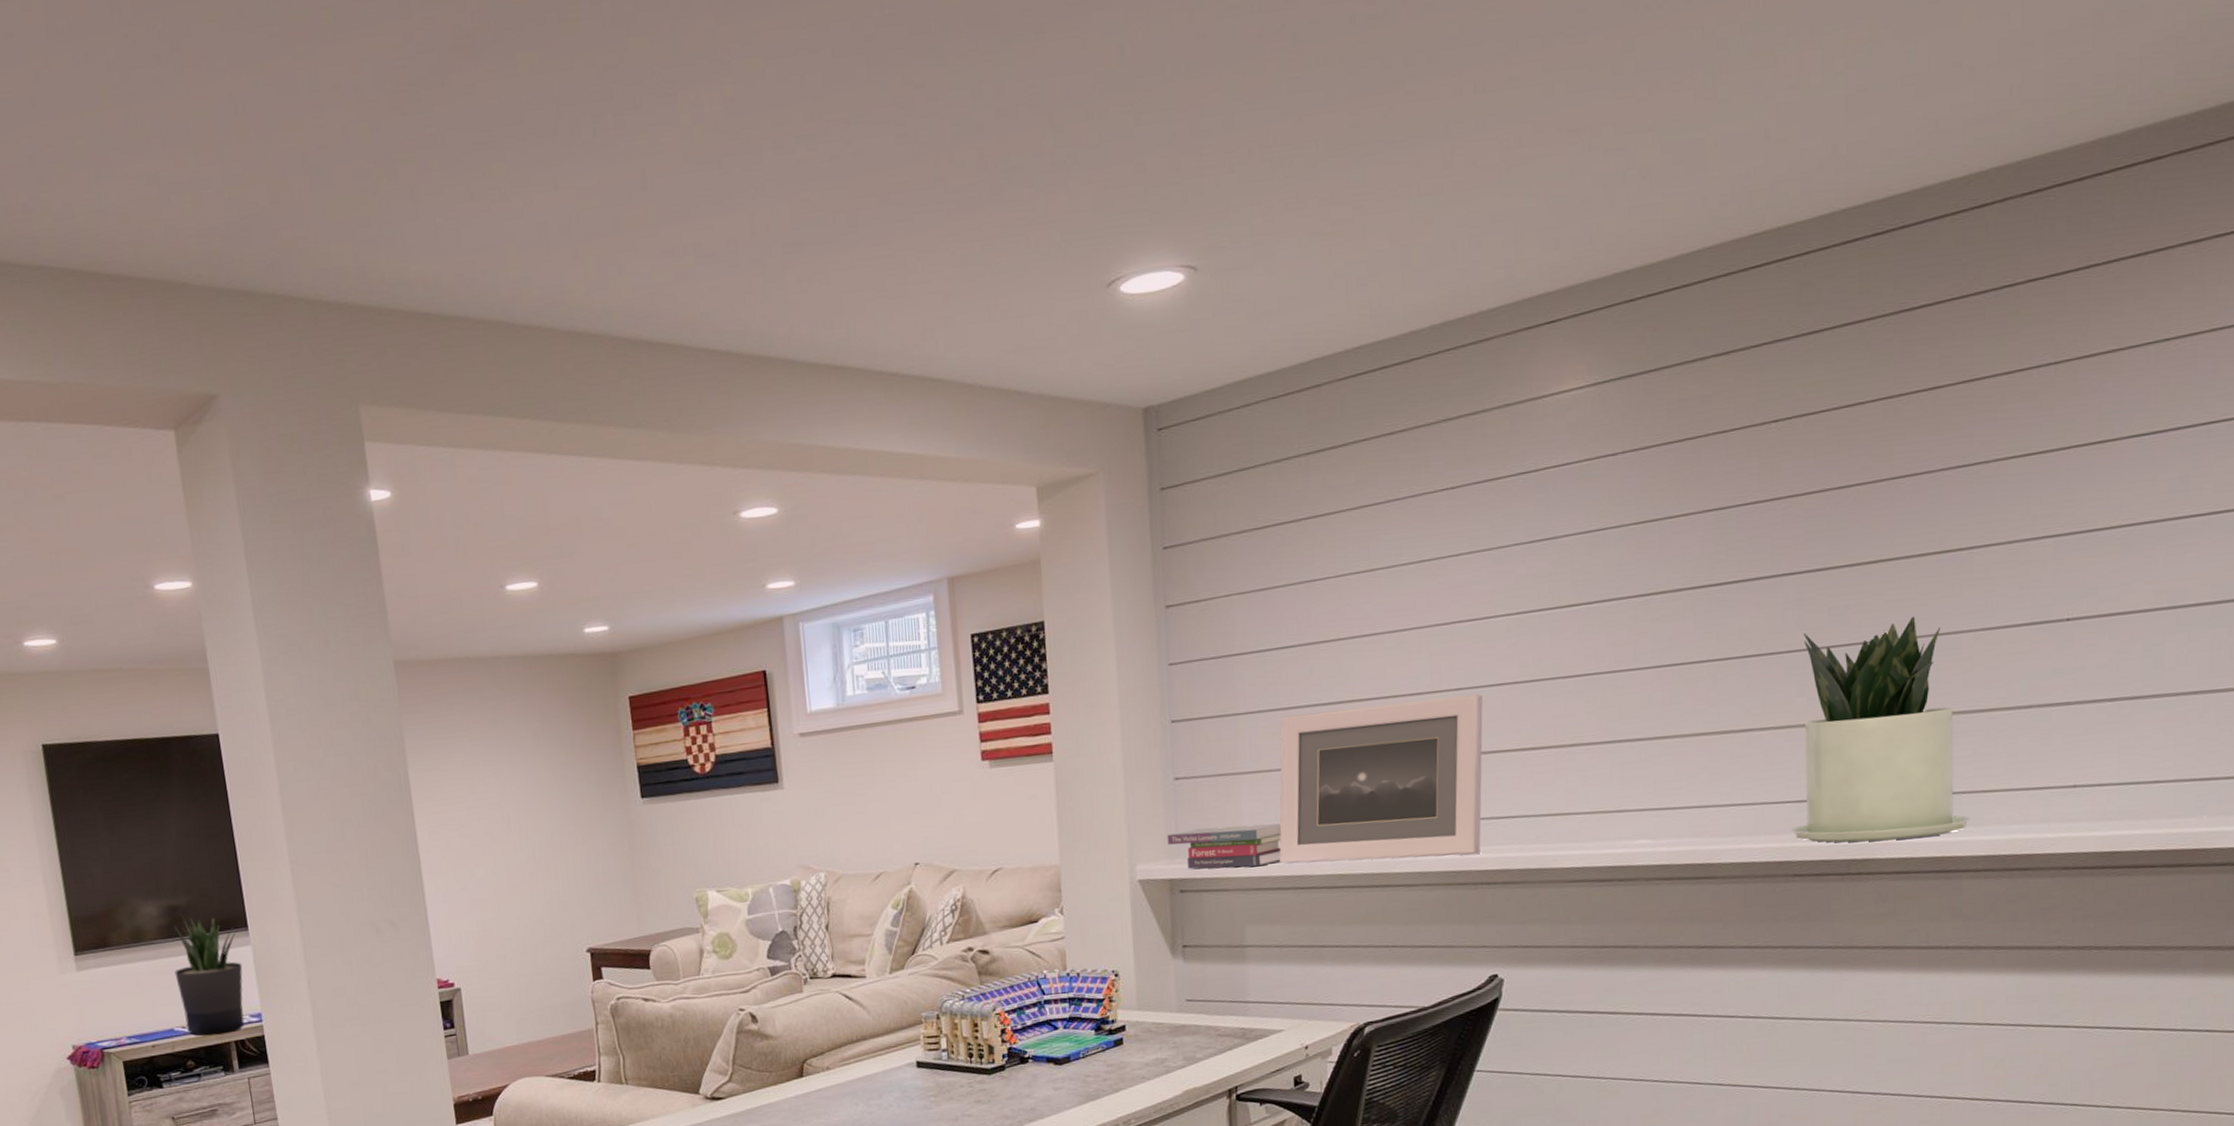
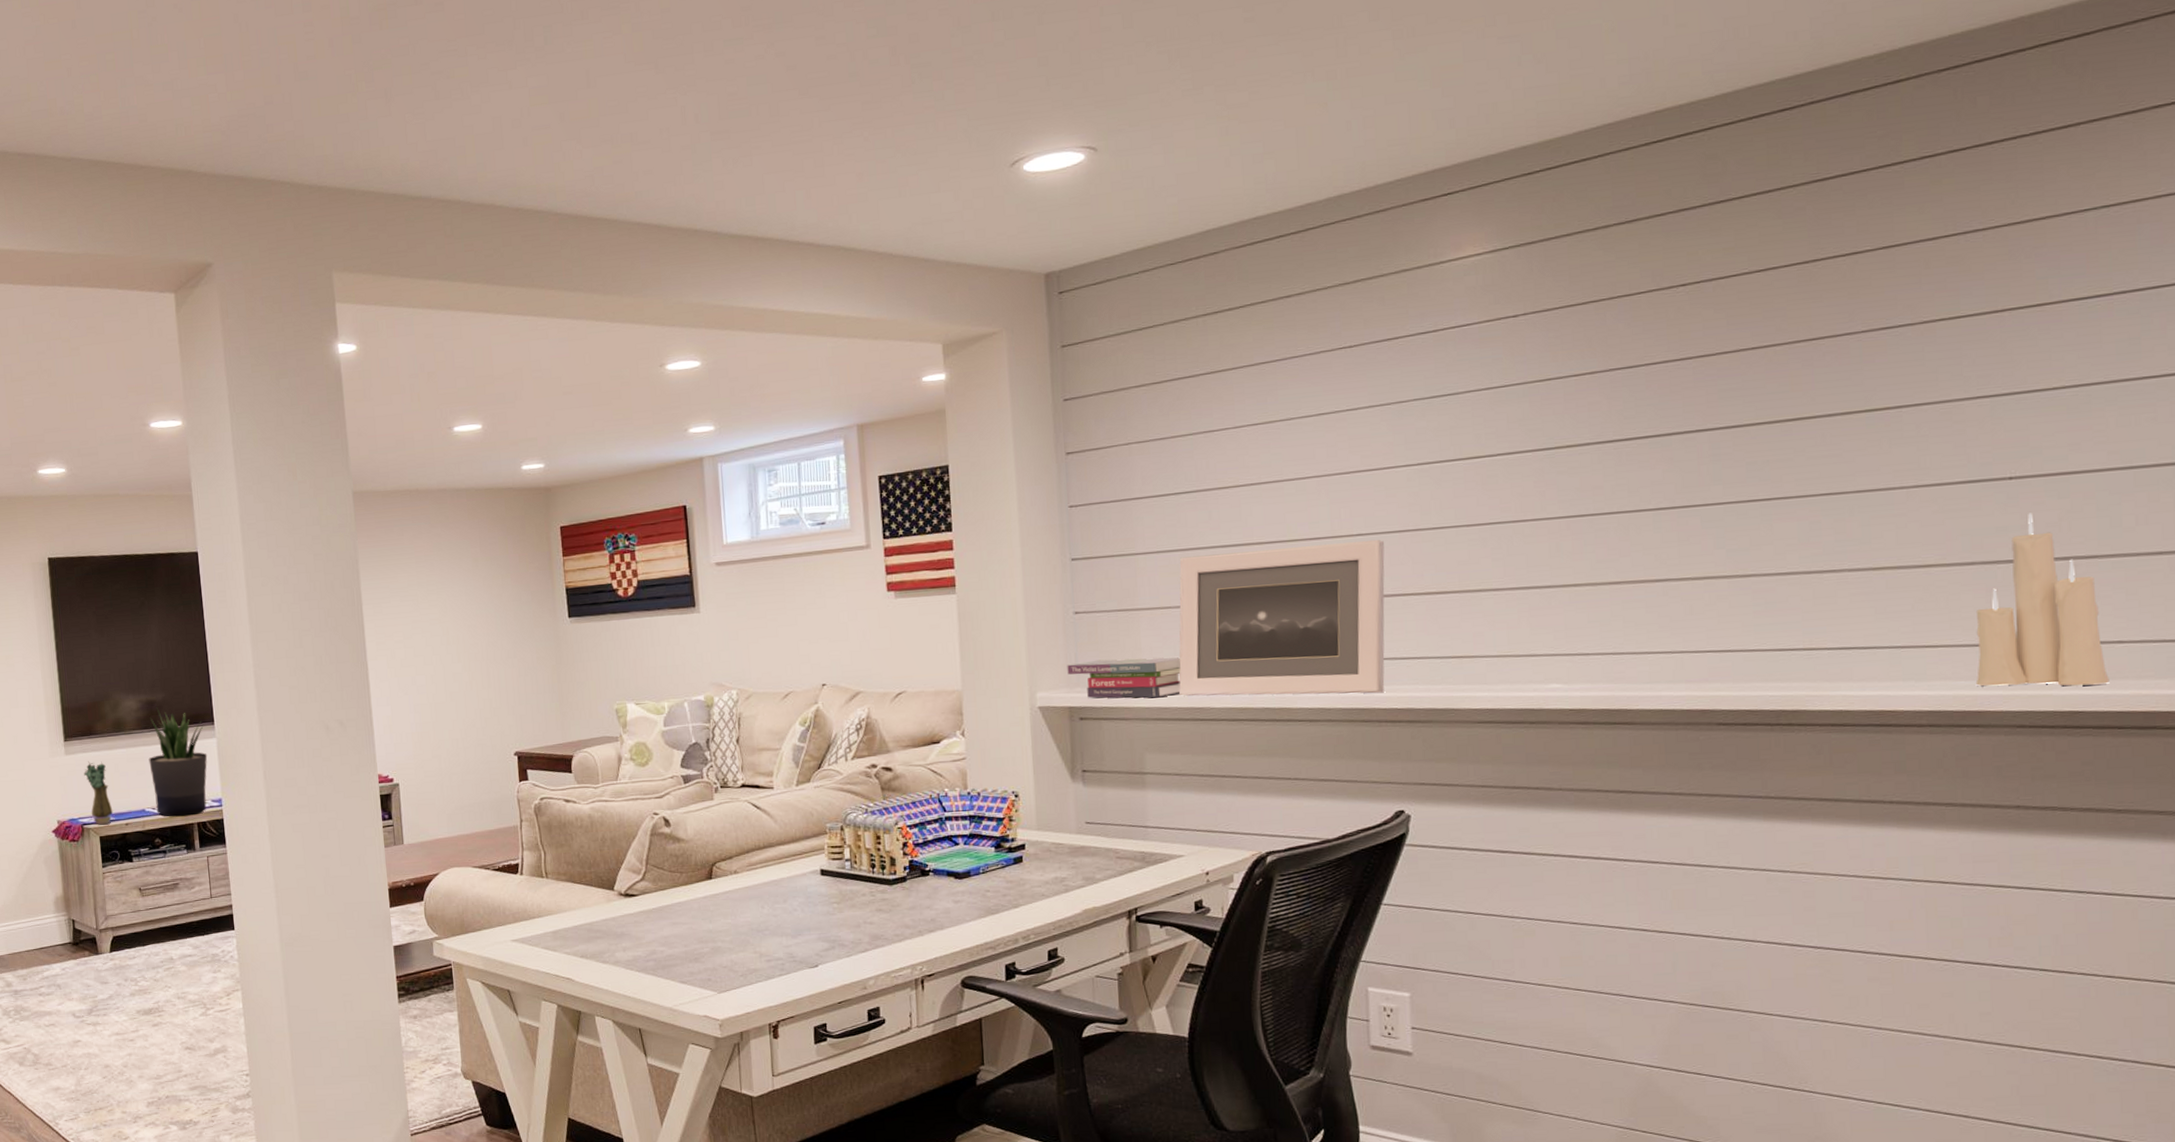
vase: none [100,976,137,1049] -> present [84,761,113,825]
planter: present [1790,616,1972,843] -> none [1713,472,1913,694]
candle: none [2027,654,2145,830] -> present [1975,513,2110,687]

